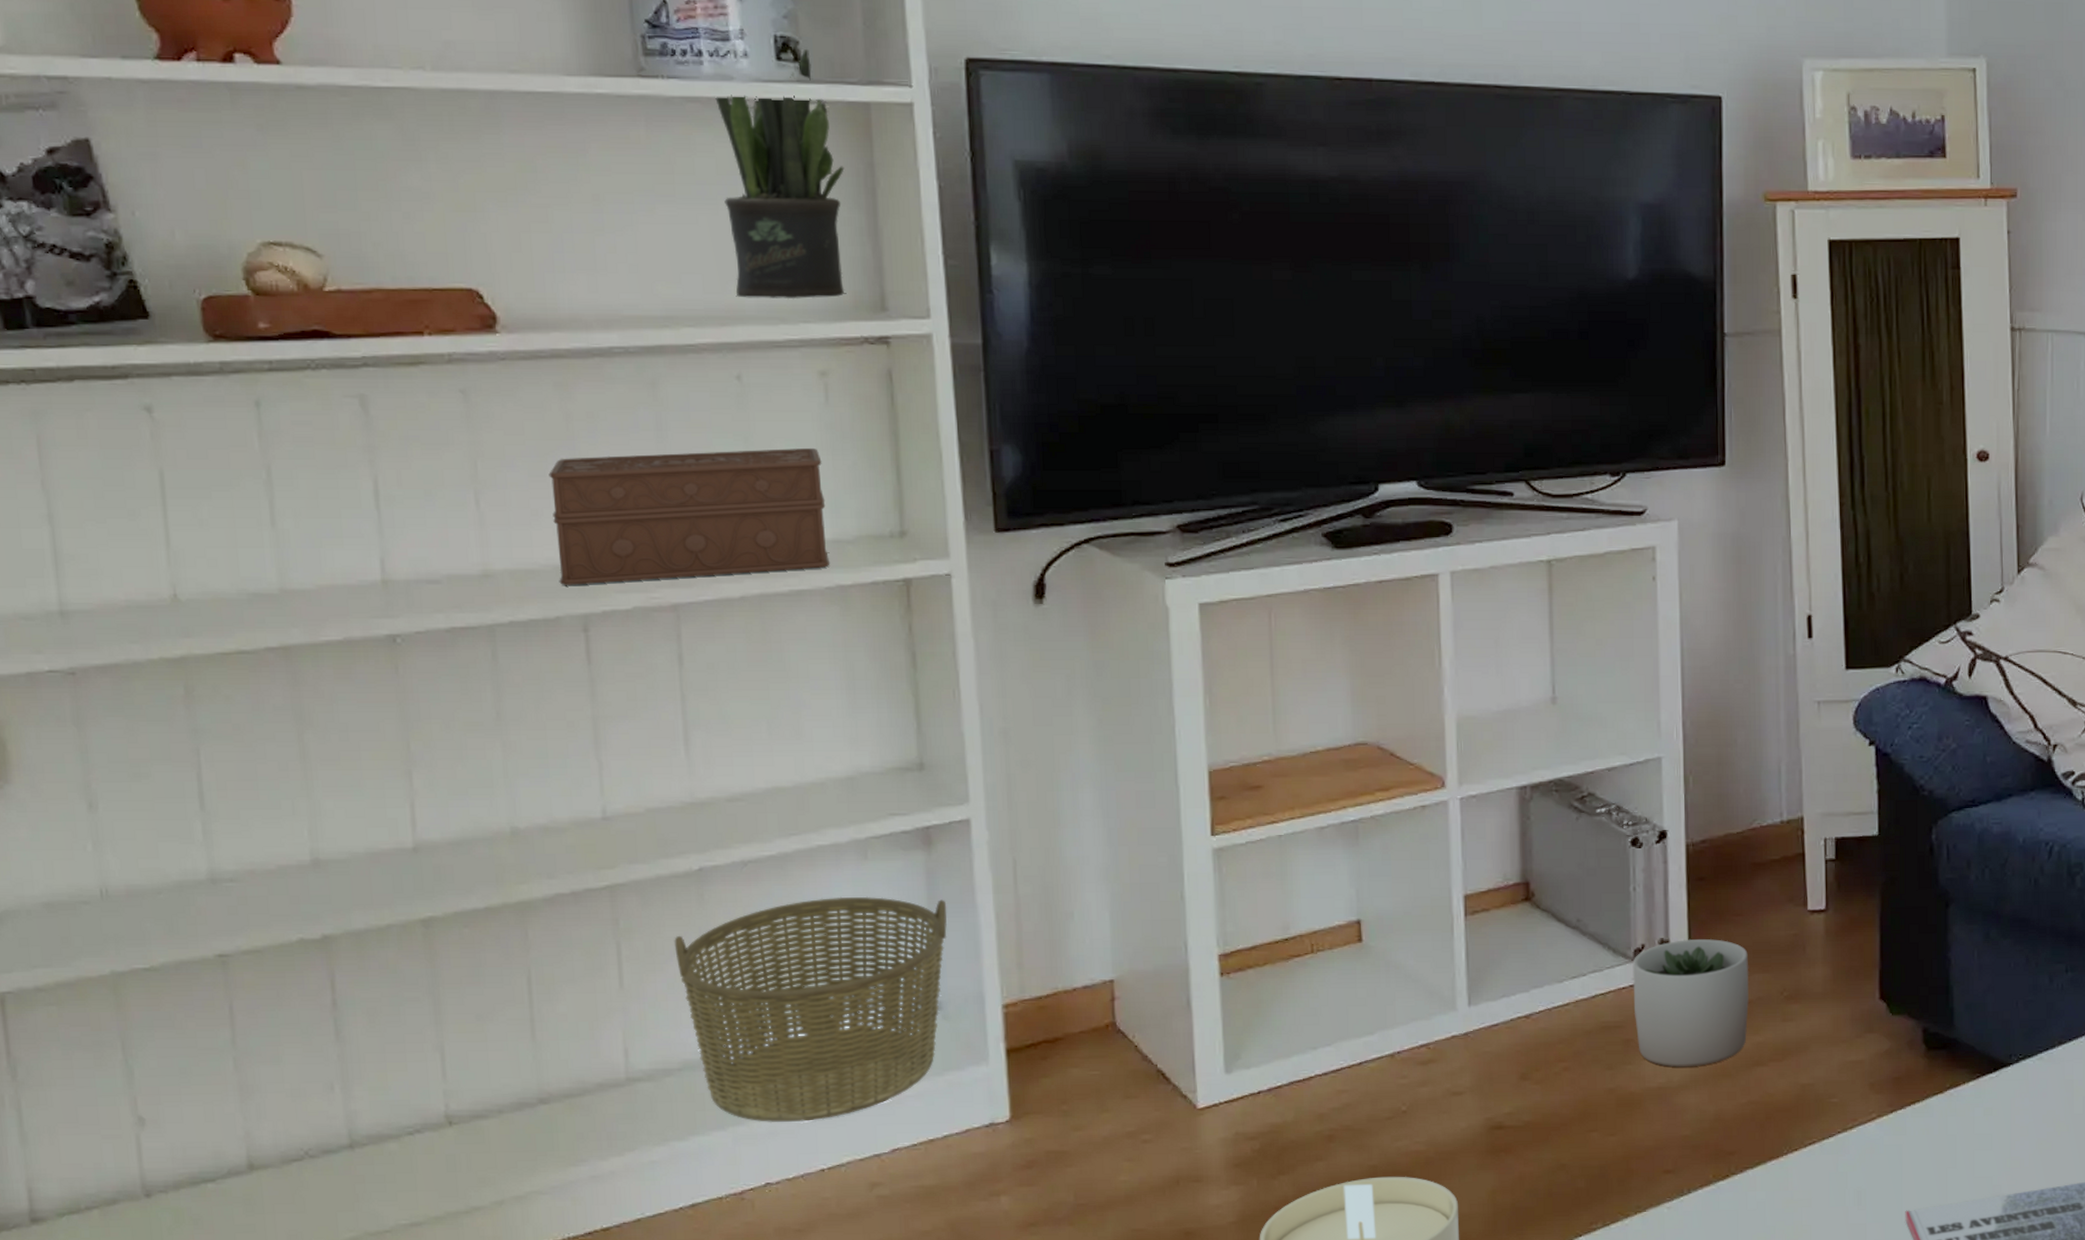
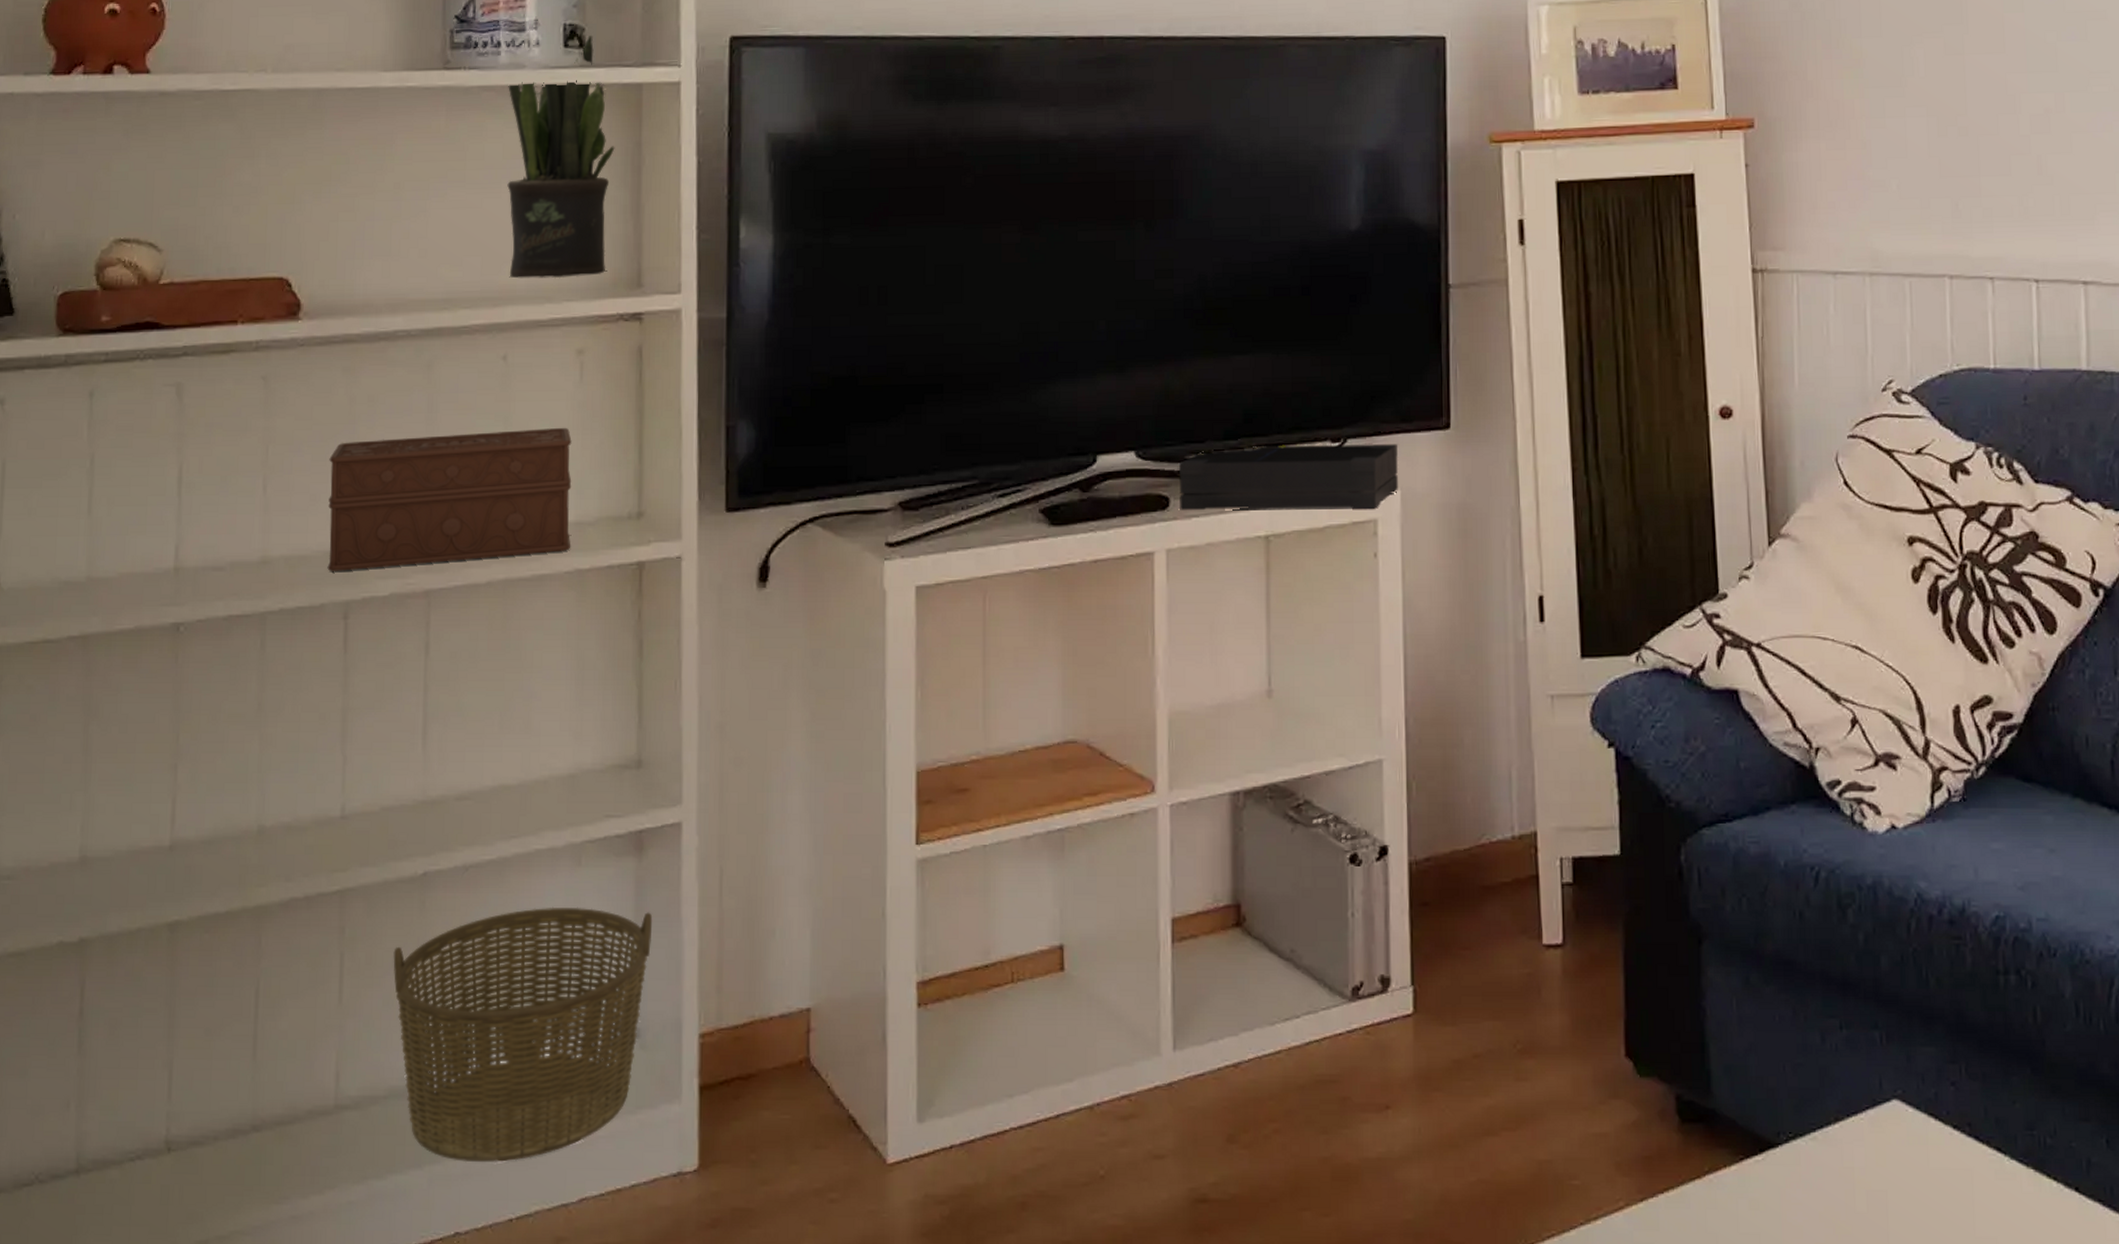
game console: none [1462,478,1675,536] -> present [1179,444,1398,510]
planter: present [1632,939,1749,1068] -> none [1350,977,1478,1134]

